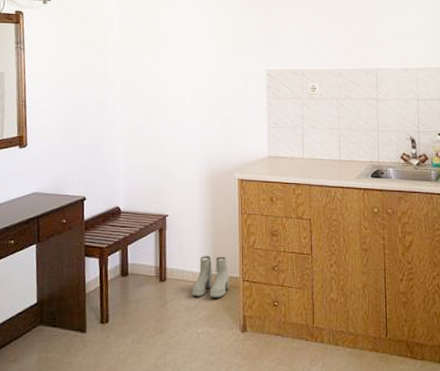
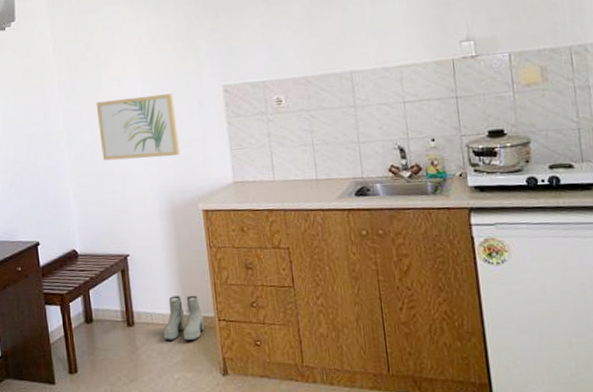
wall art: none [152,72,223,129] -> present [96,93,180,161]

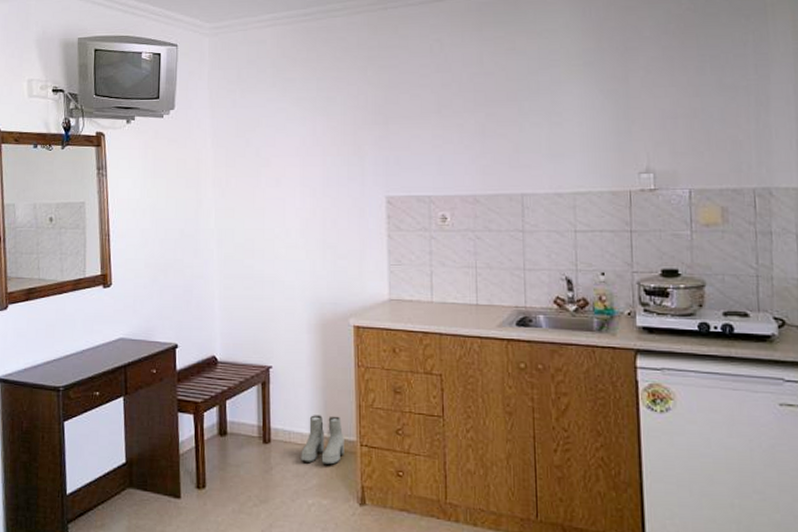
wall art: present [96,93,180,161] -> none [251,200,334,266]

